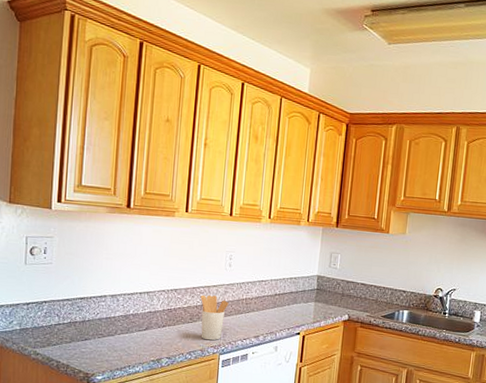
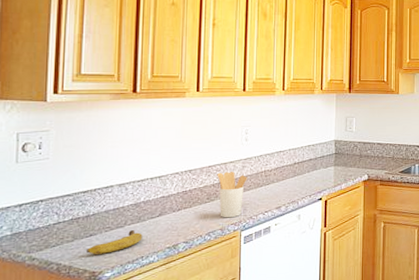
fruit: none [81,339,130,358] -> present [85,229,143,255]

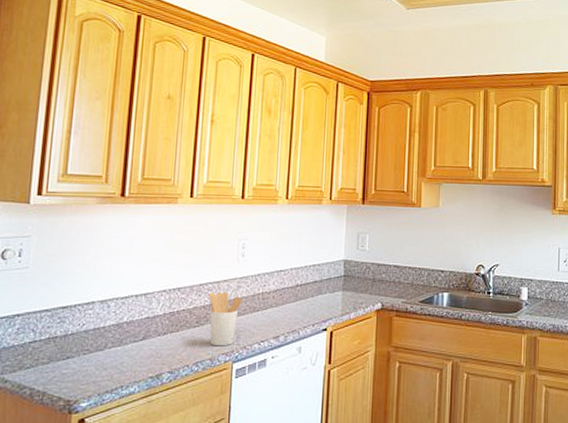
fruit: present [85,229,143,255] -> none [61,353,124,380]

